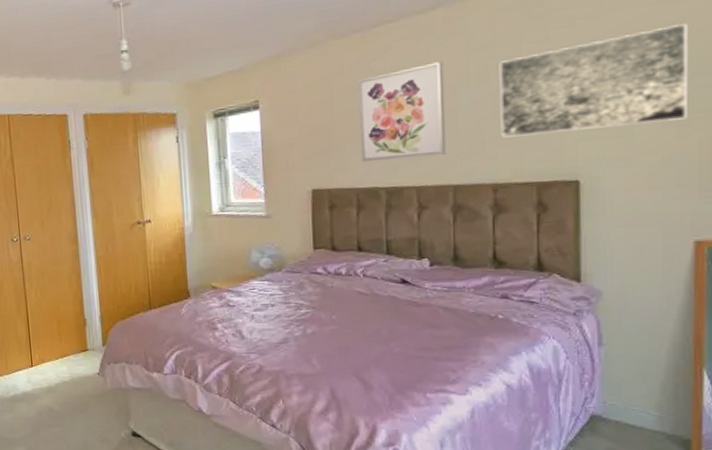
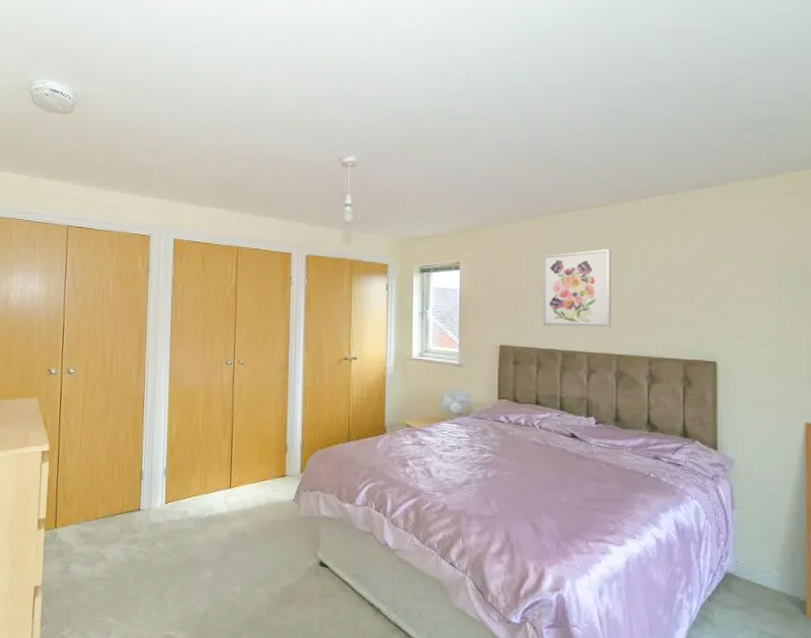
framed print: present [499,24,689,138] -> none [655,244,799,320]

